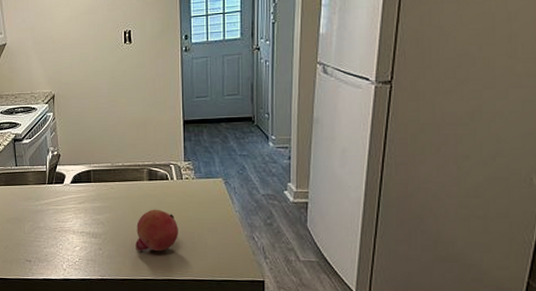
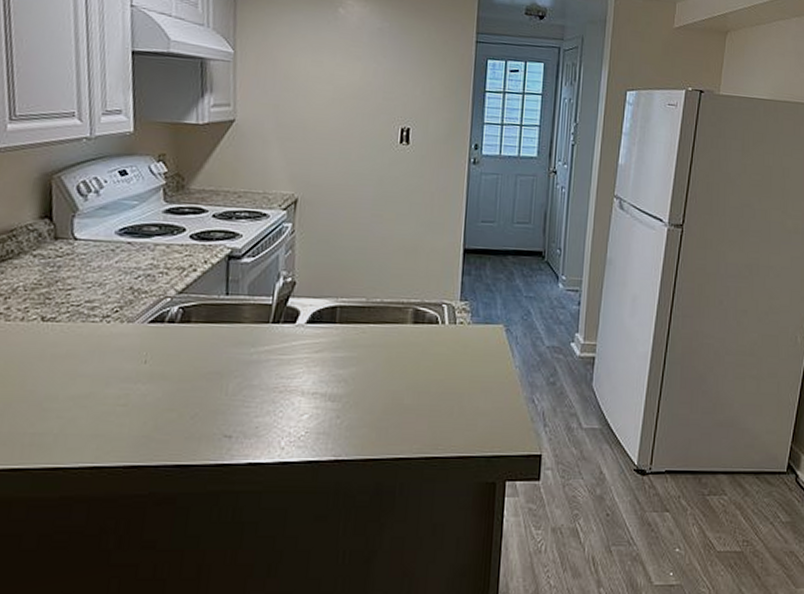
fruit: present [135,209,178,252] -> none [387,362,445,420]

